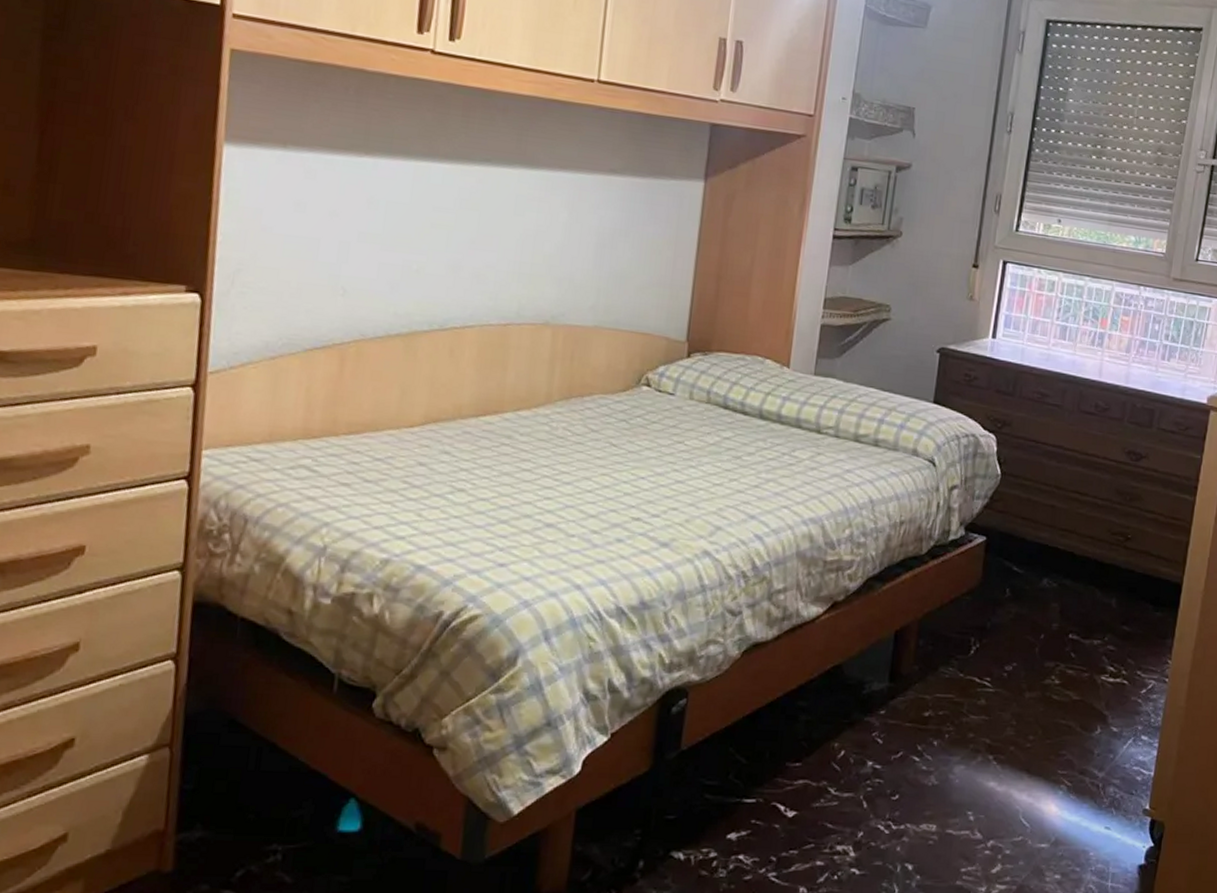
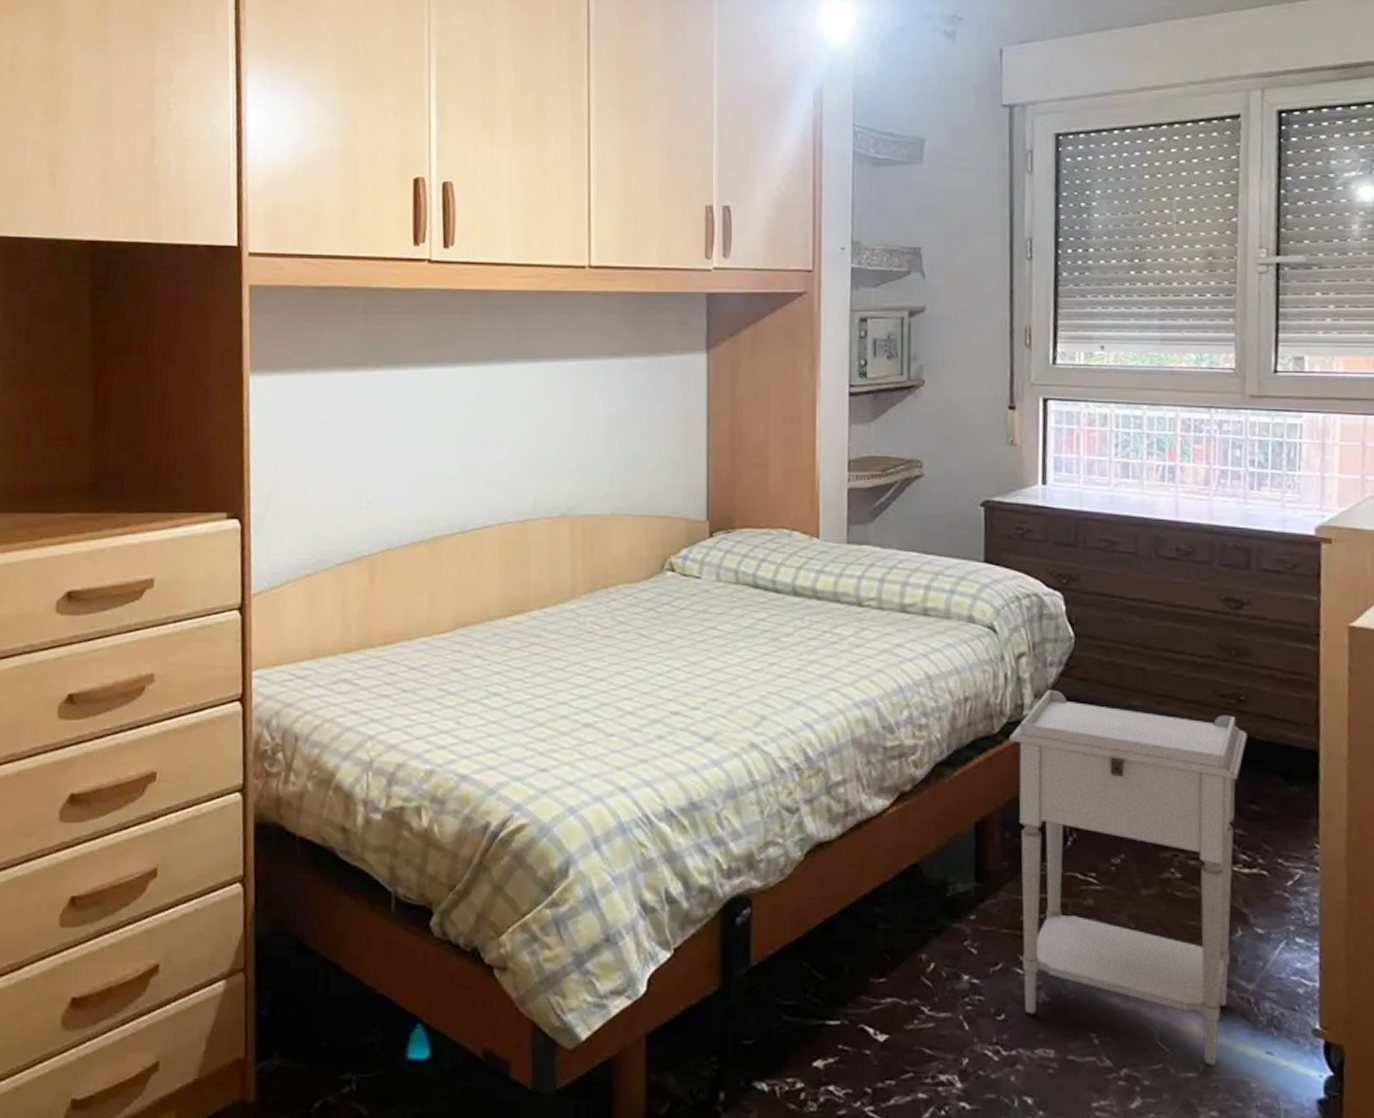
nightstand: none [916,519,1129,838] -> present [1008,689,1248,1066]

